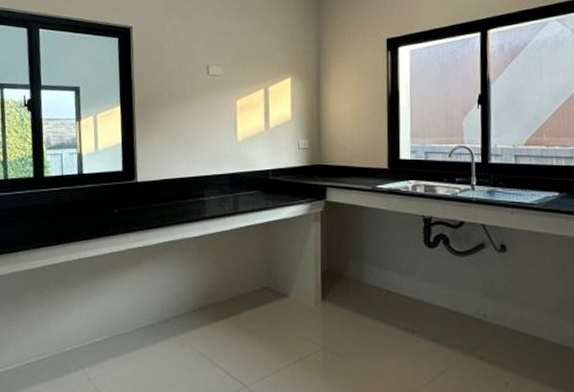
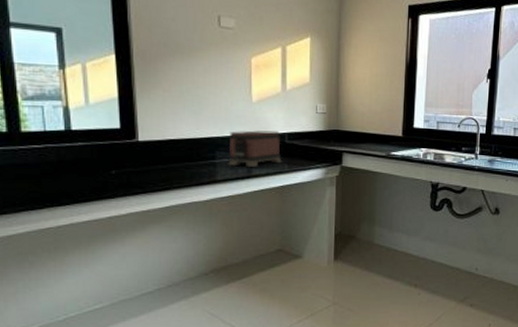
toaster: none [216,168,266,205] -> present [228,130,282,168]

